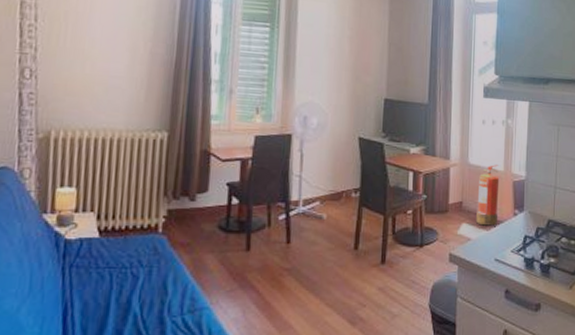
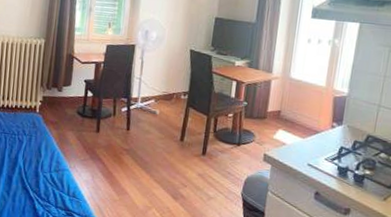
fire extinguisher: present [475,164,500,226] -> none [292,80,321,135]

